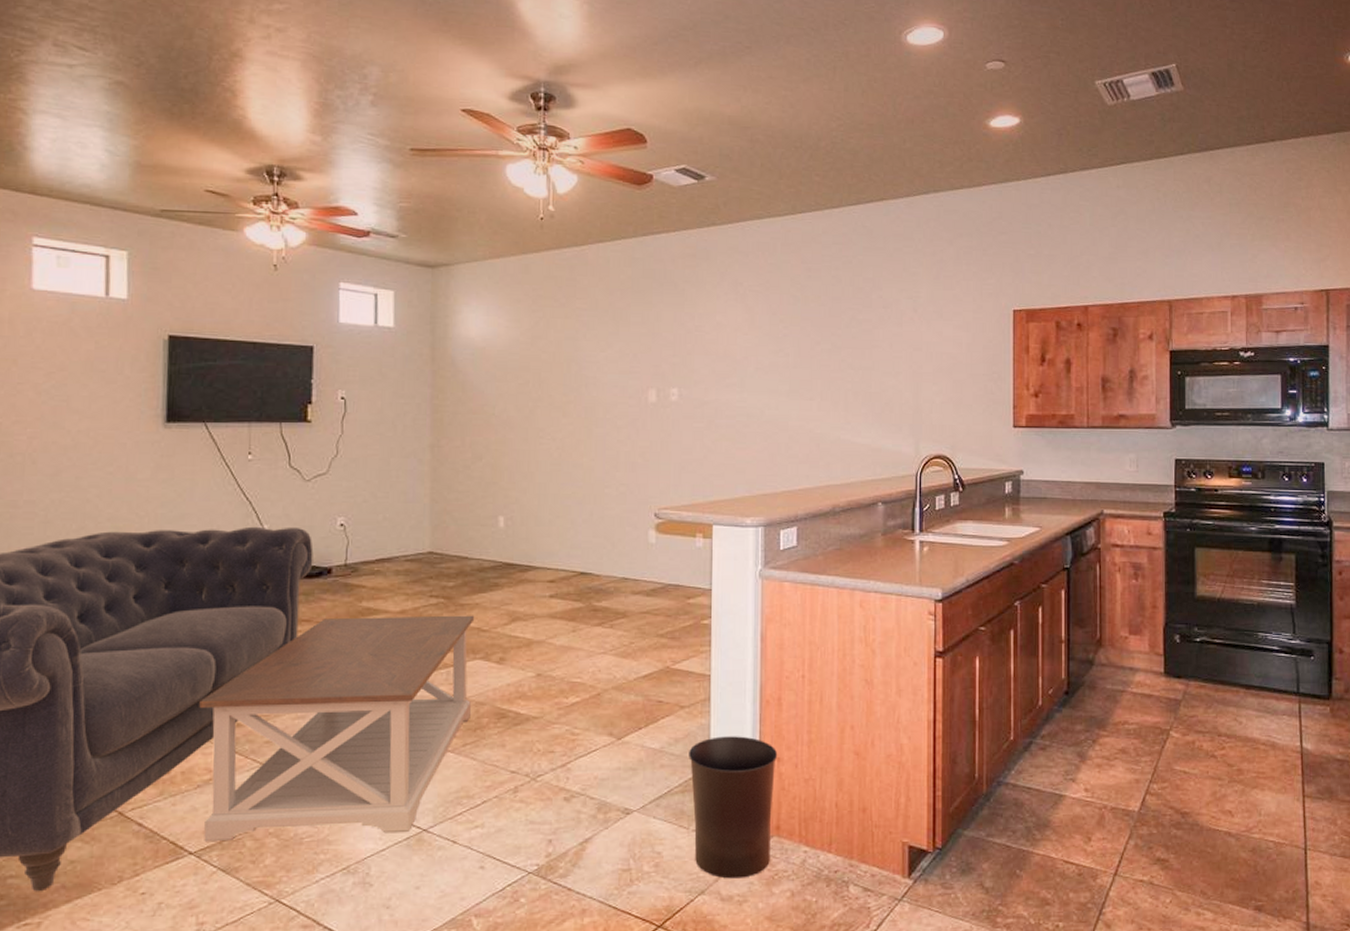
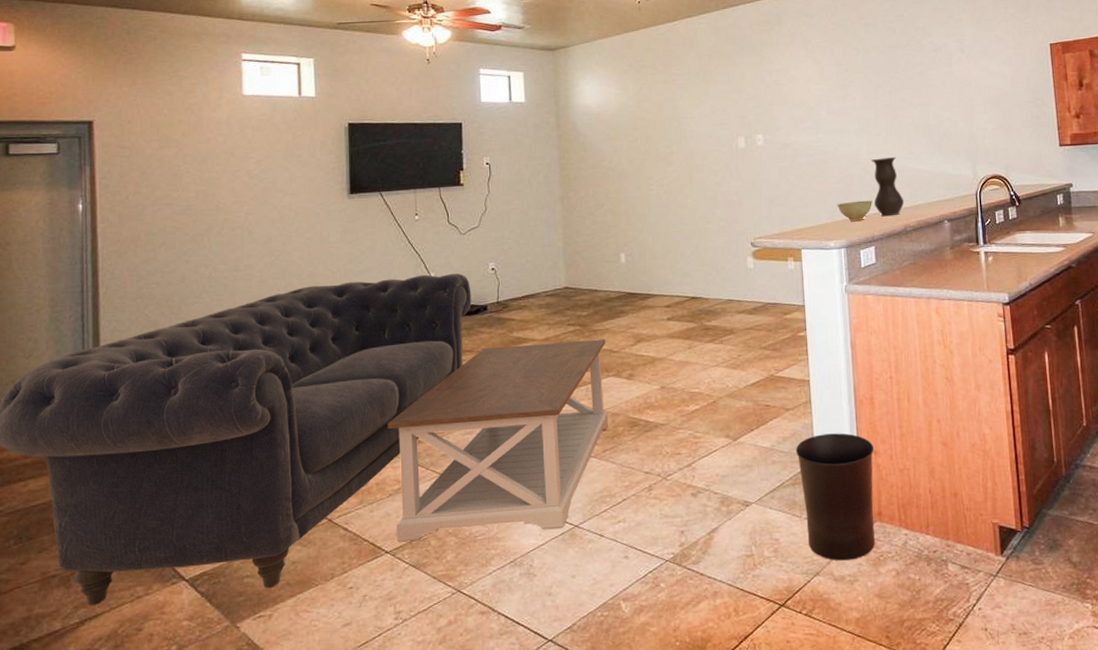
bowl: none [758,473,799,496] -> present [837,200,872,221]
vase: none [800,426,835,494] -> present [870,157,904,217]

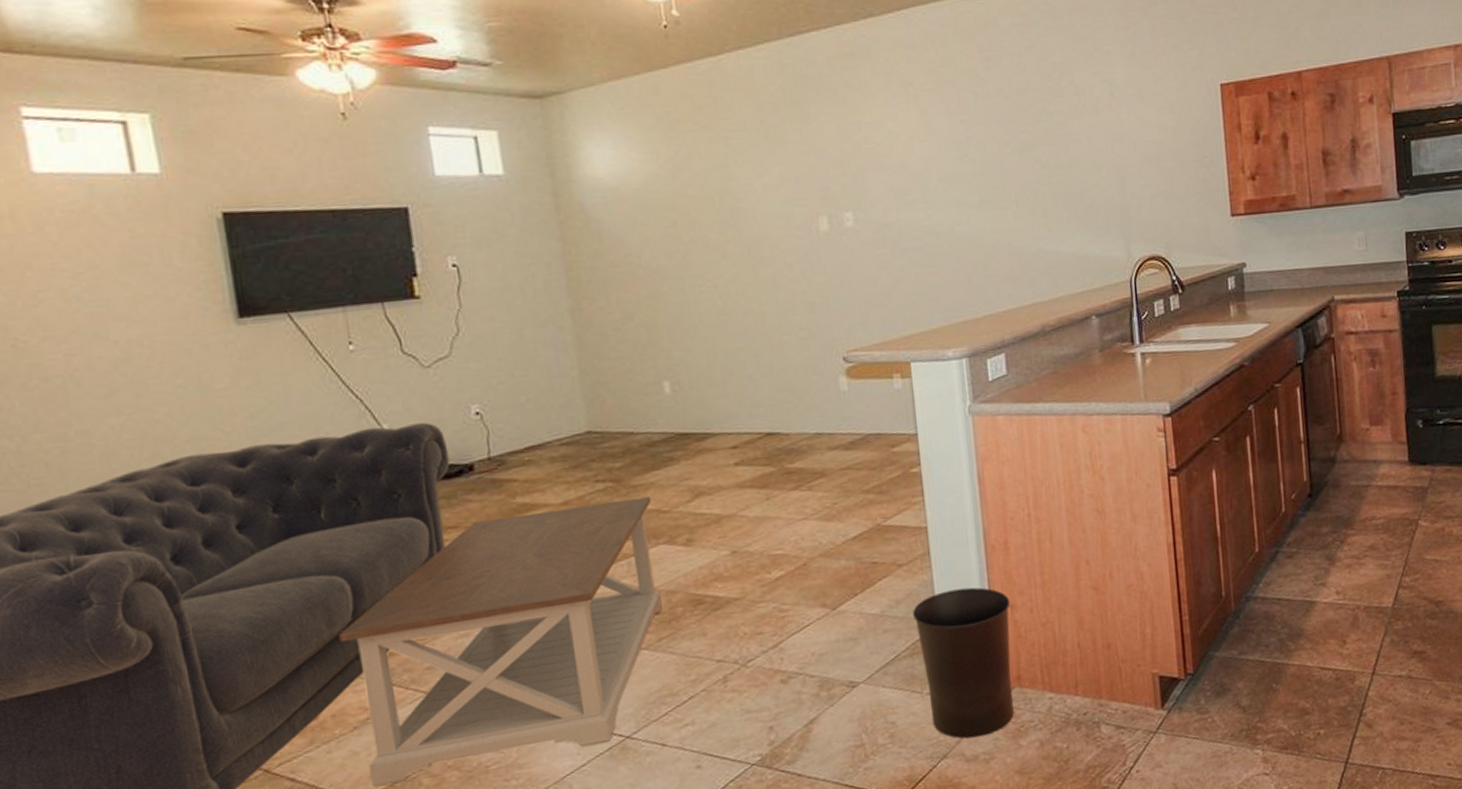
bowl: present [837,200,872,221] -> none [955,294,1001,322]
vase: present [870,157,904,217] -> none [997,237,1041,315]

